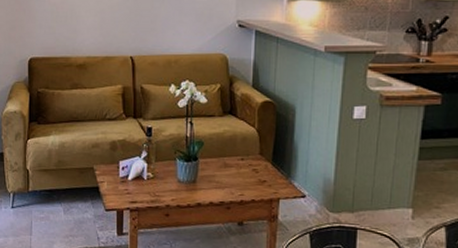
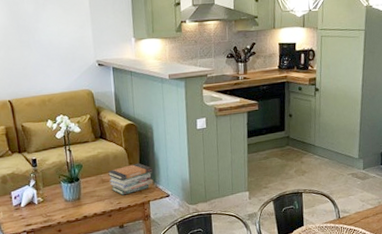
book stack: none [233,150,288,187] -> present [108,163,154,195]

